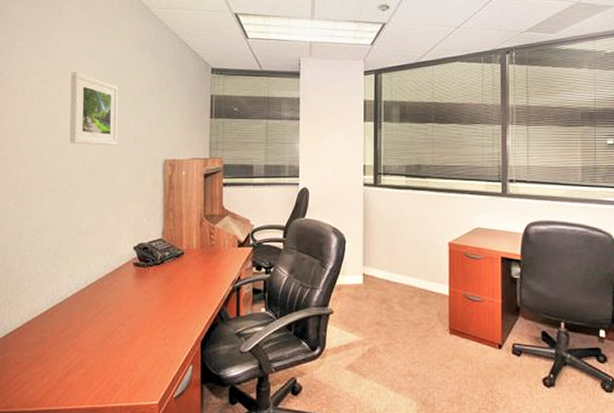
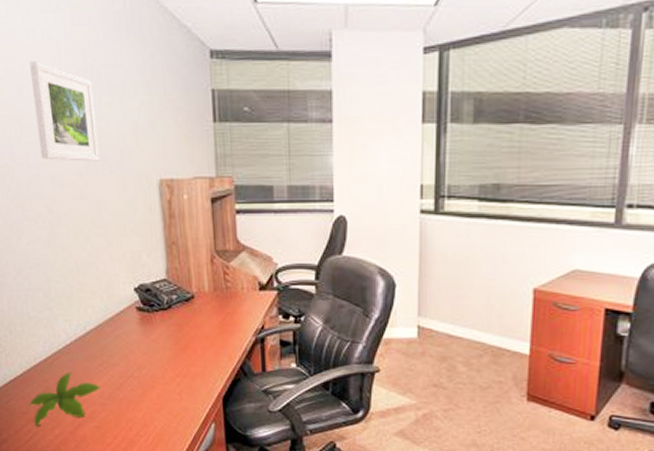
plant: none [23,322,93,376] -> present [28,371,100,427]

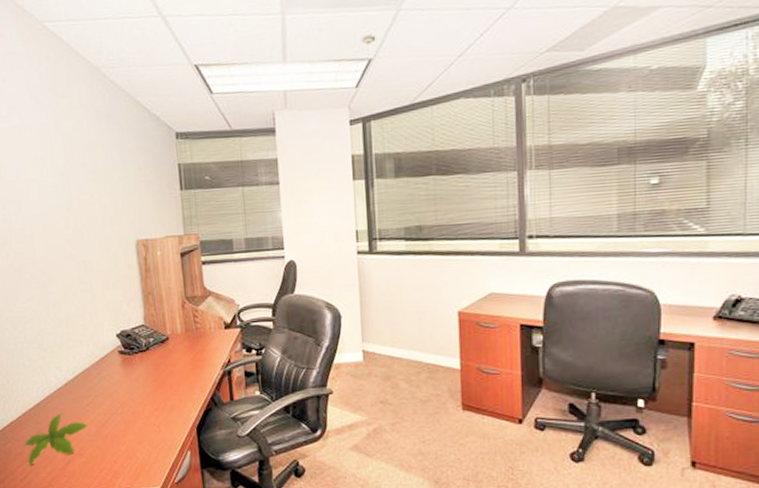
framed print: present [30,61,100,162] -> none [26,150,85,230]

